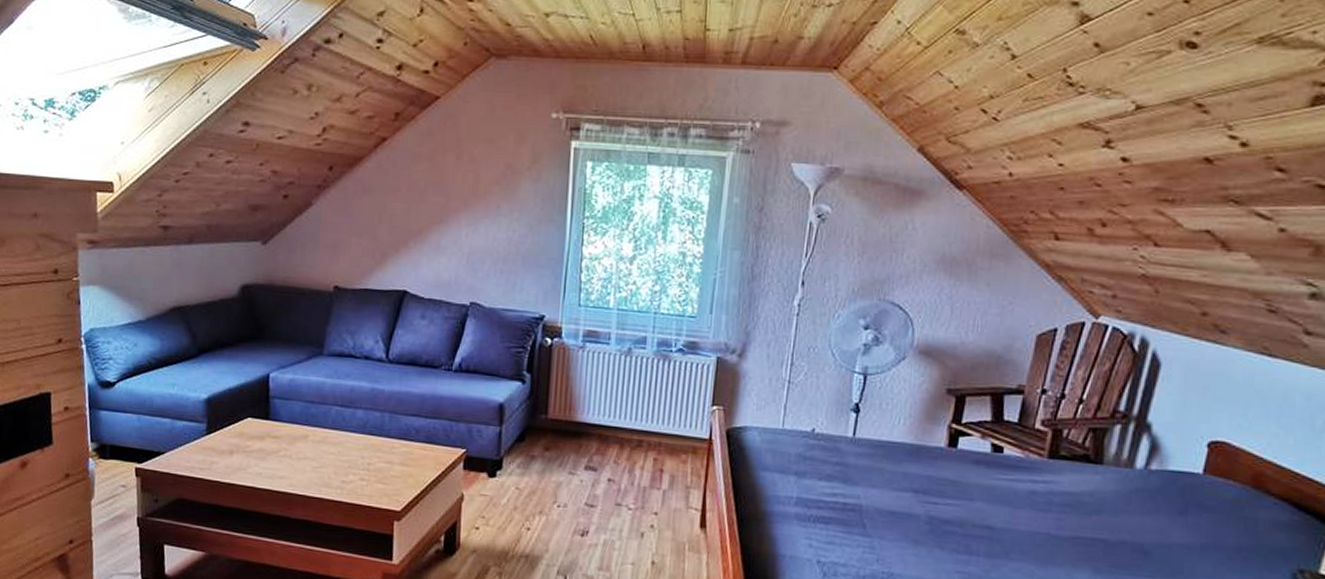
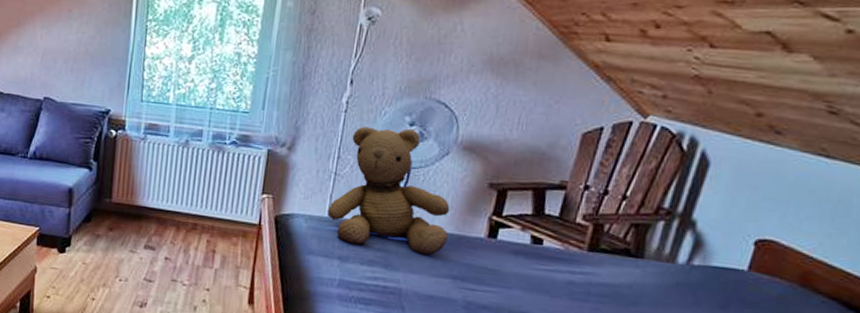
teddy bear: none [782,330,909,468] -> present [327,126,450,256]

